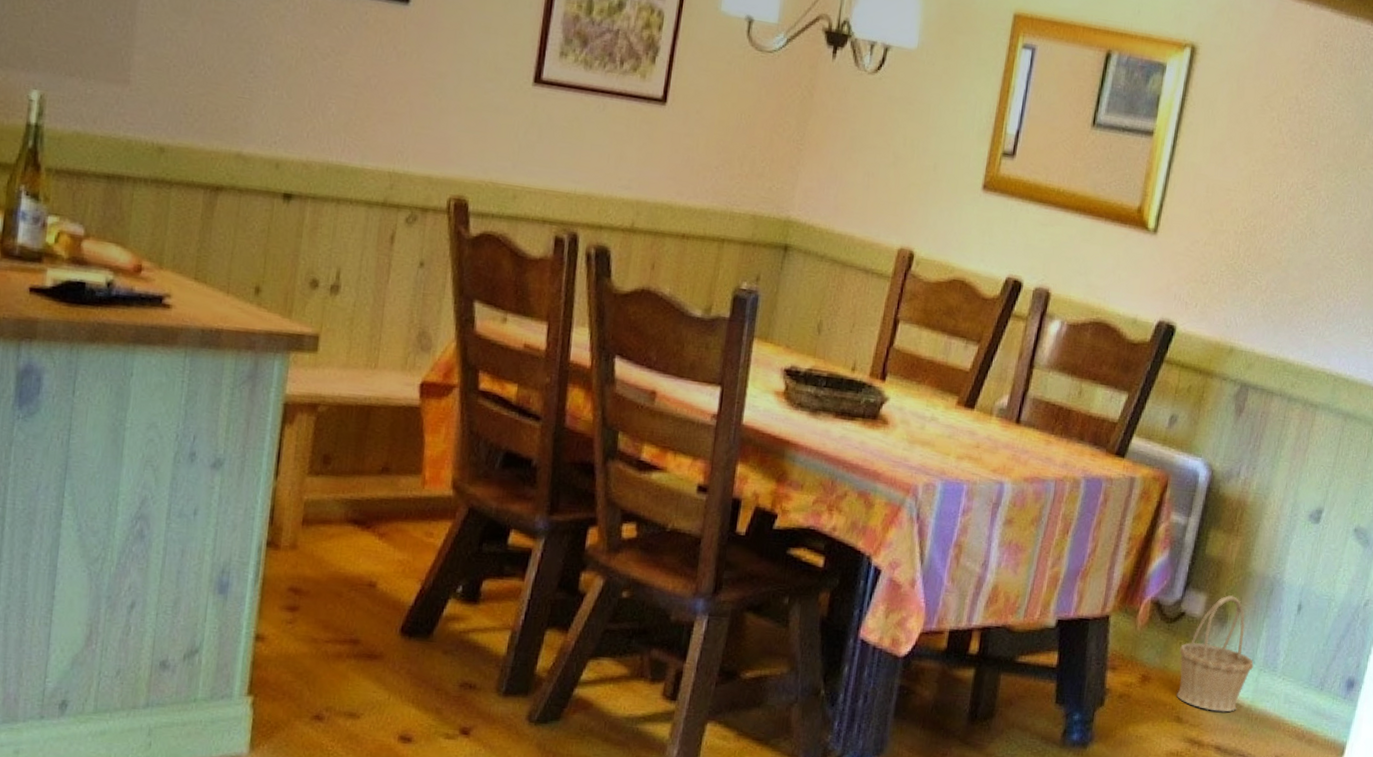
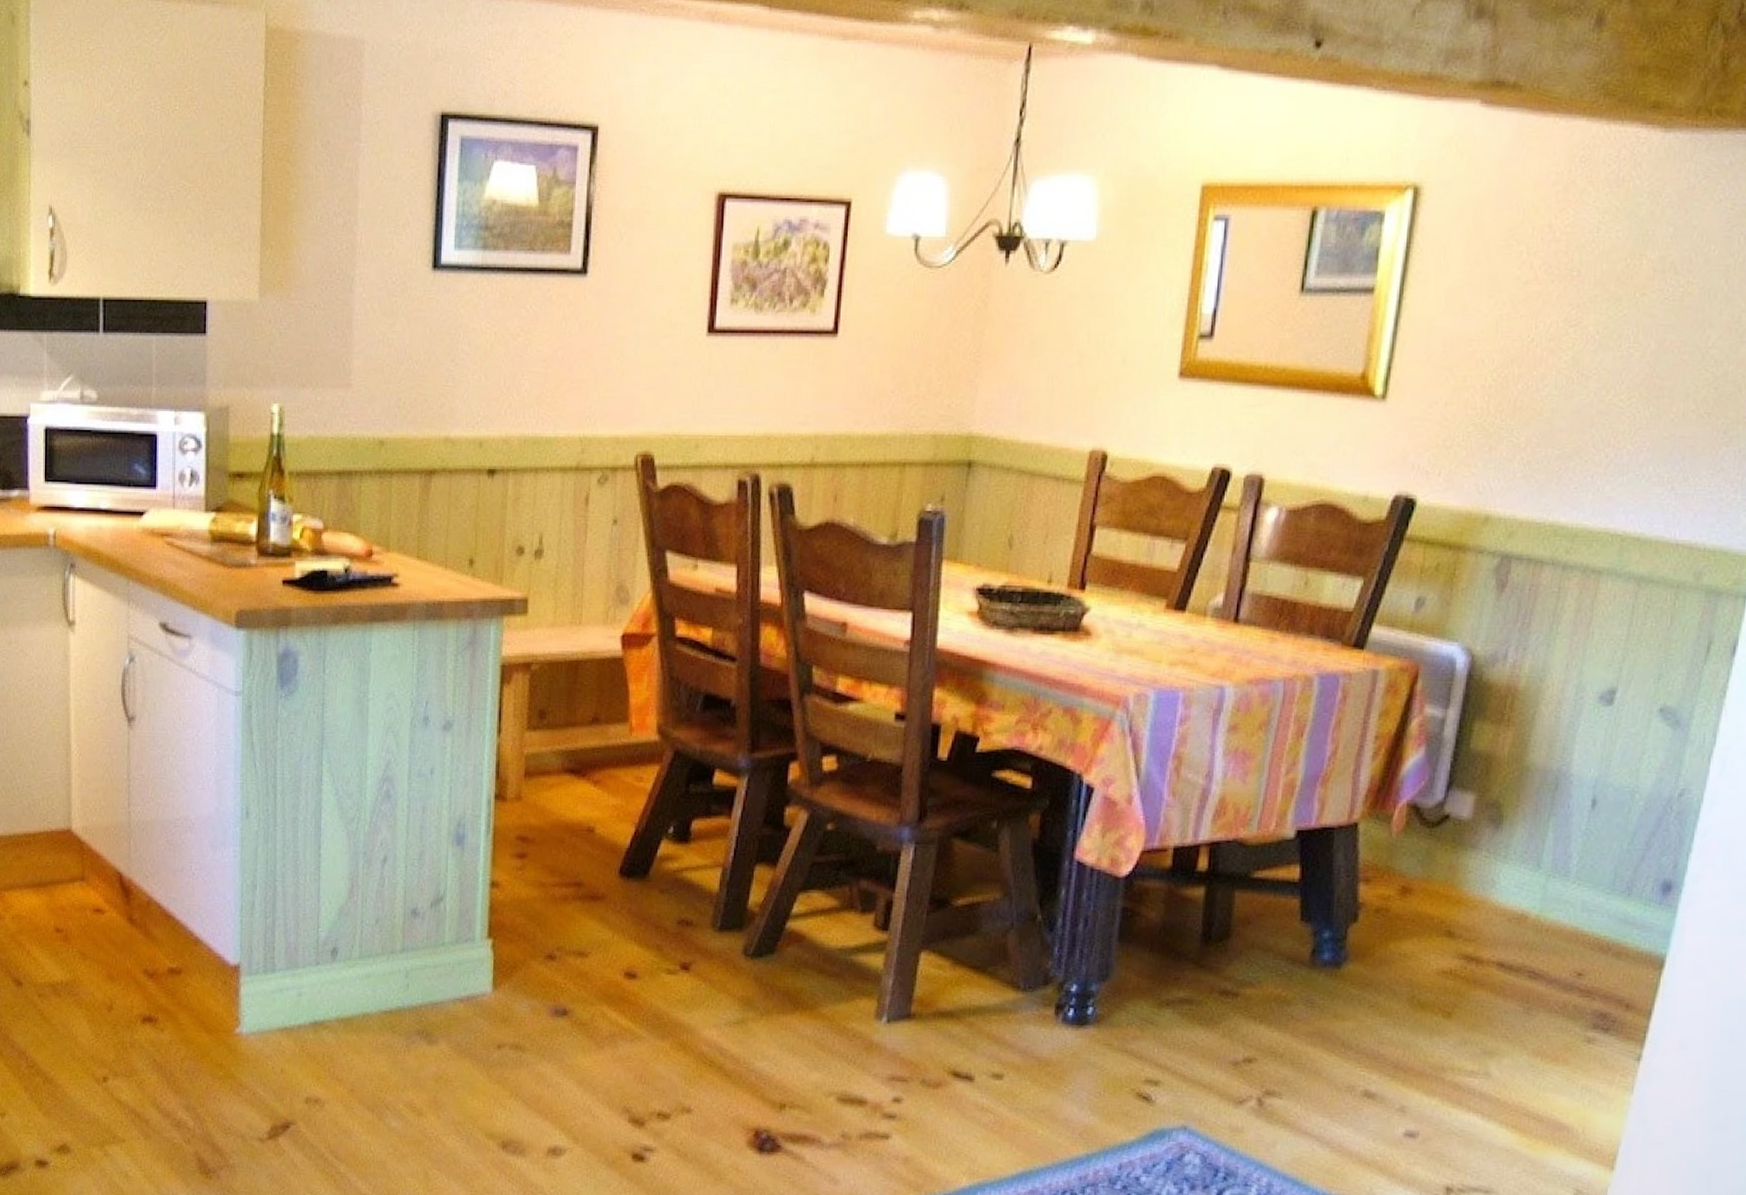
basket: present [1176,594,1254,712] -> none [1444,792,1540,924]

